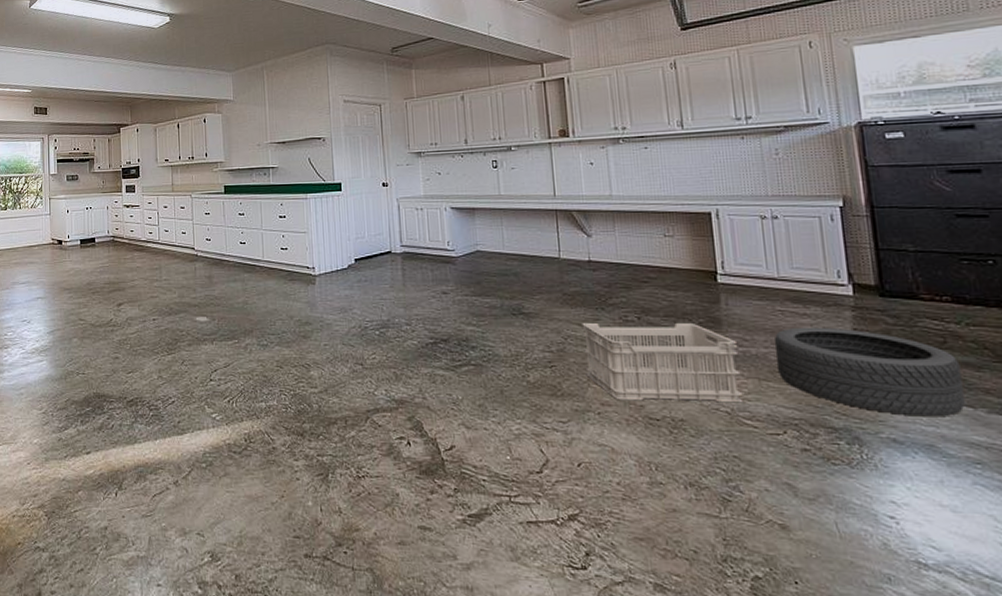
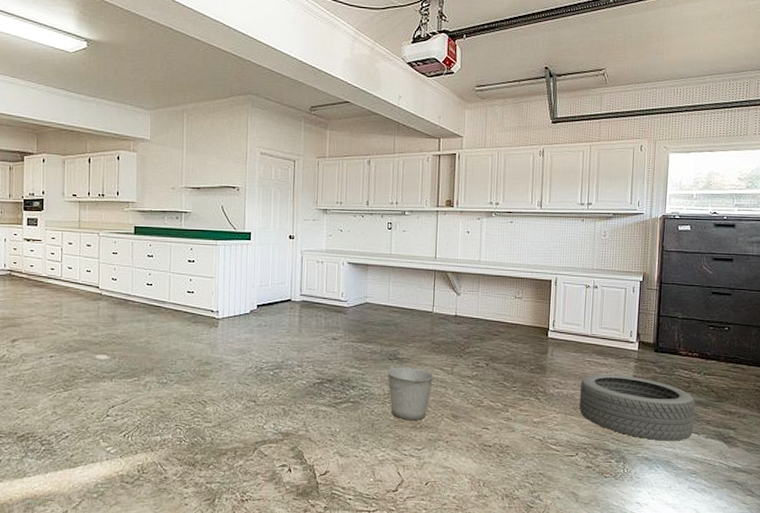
bucket: none [512,321,572,387] -> present [387,365,434,421]
plastic crate: present [582,322,744,403] -> none [441,367,555,432]

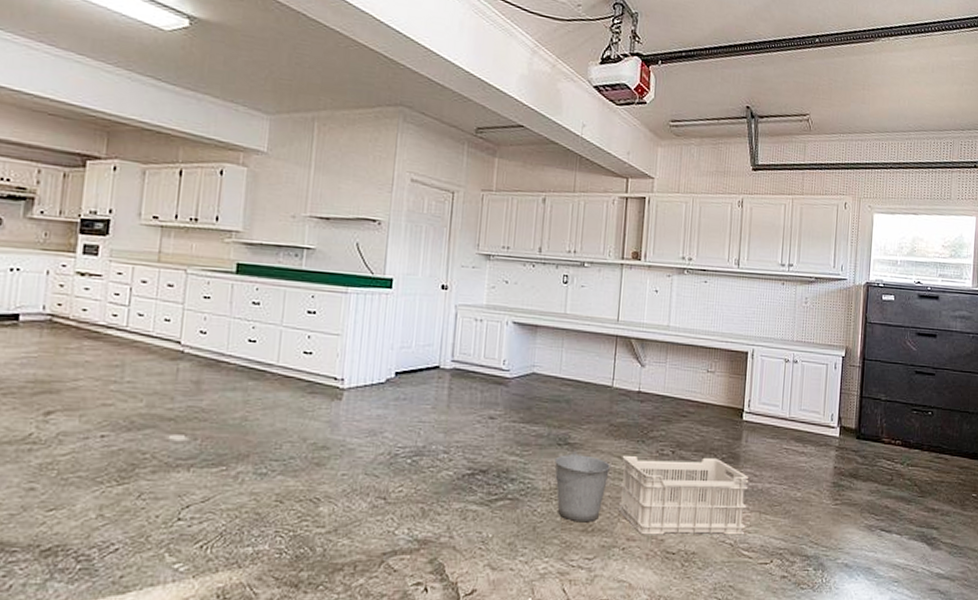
plastic crate: none [441,367,555,432] -> present [618,455,749,535]
car tire: present [580,374,696,441] -> none [775,464,898,544]

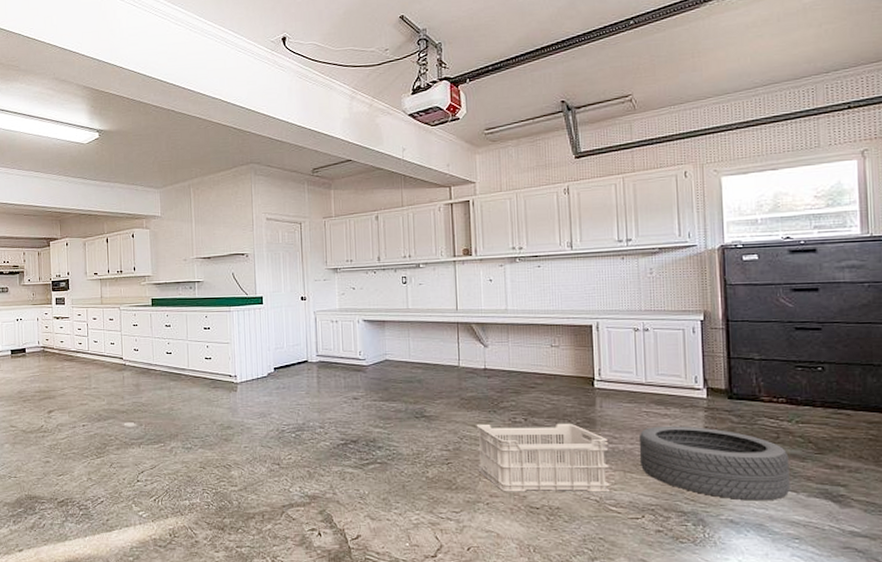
bucket: present [555,452,611,523] -> none [414,423,467,482]
car tire: none [775,464,898,544] -> present [638,425,790,501]

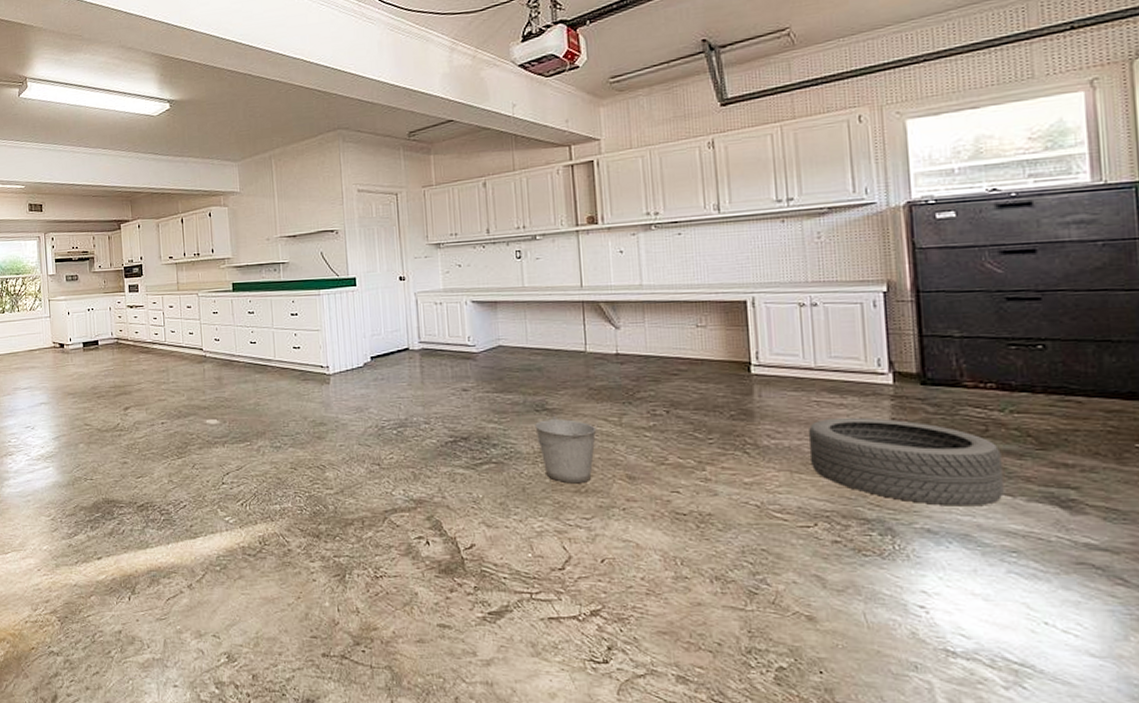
bucket: none [414,423,467,482] -> present [535,417,597,484]
plastic crate: present [476,423,611,492] -> none [608,415,774,496]

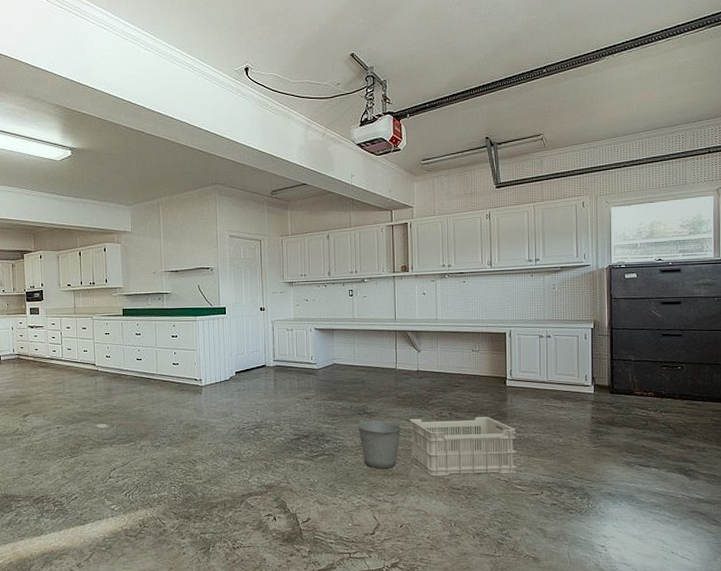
plastic crate: none [608,415,774,496] -> present [409,416,517,476]
car tire: present [807,417,1004,507] -> none [540,416,654,477]

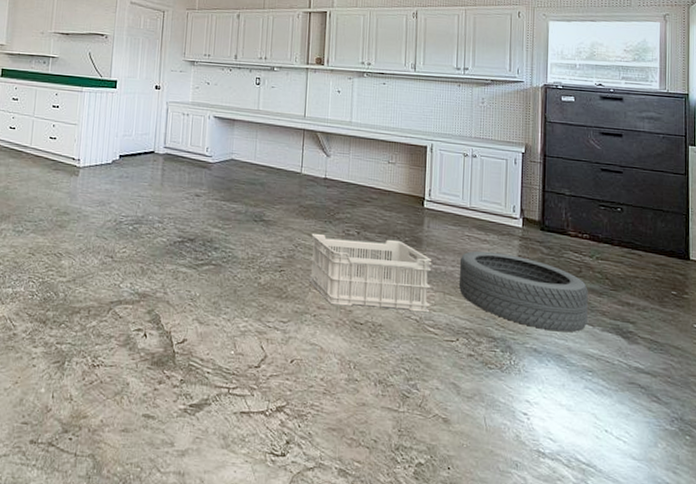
bucket: present [358,418,402,469] -> none [252,228,302,290]
car tire: none [540,416,654,477] -> present [459,251,588,332]

